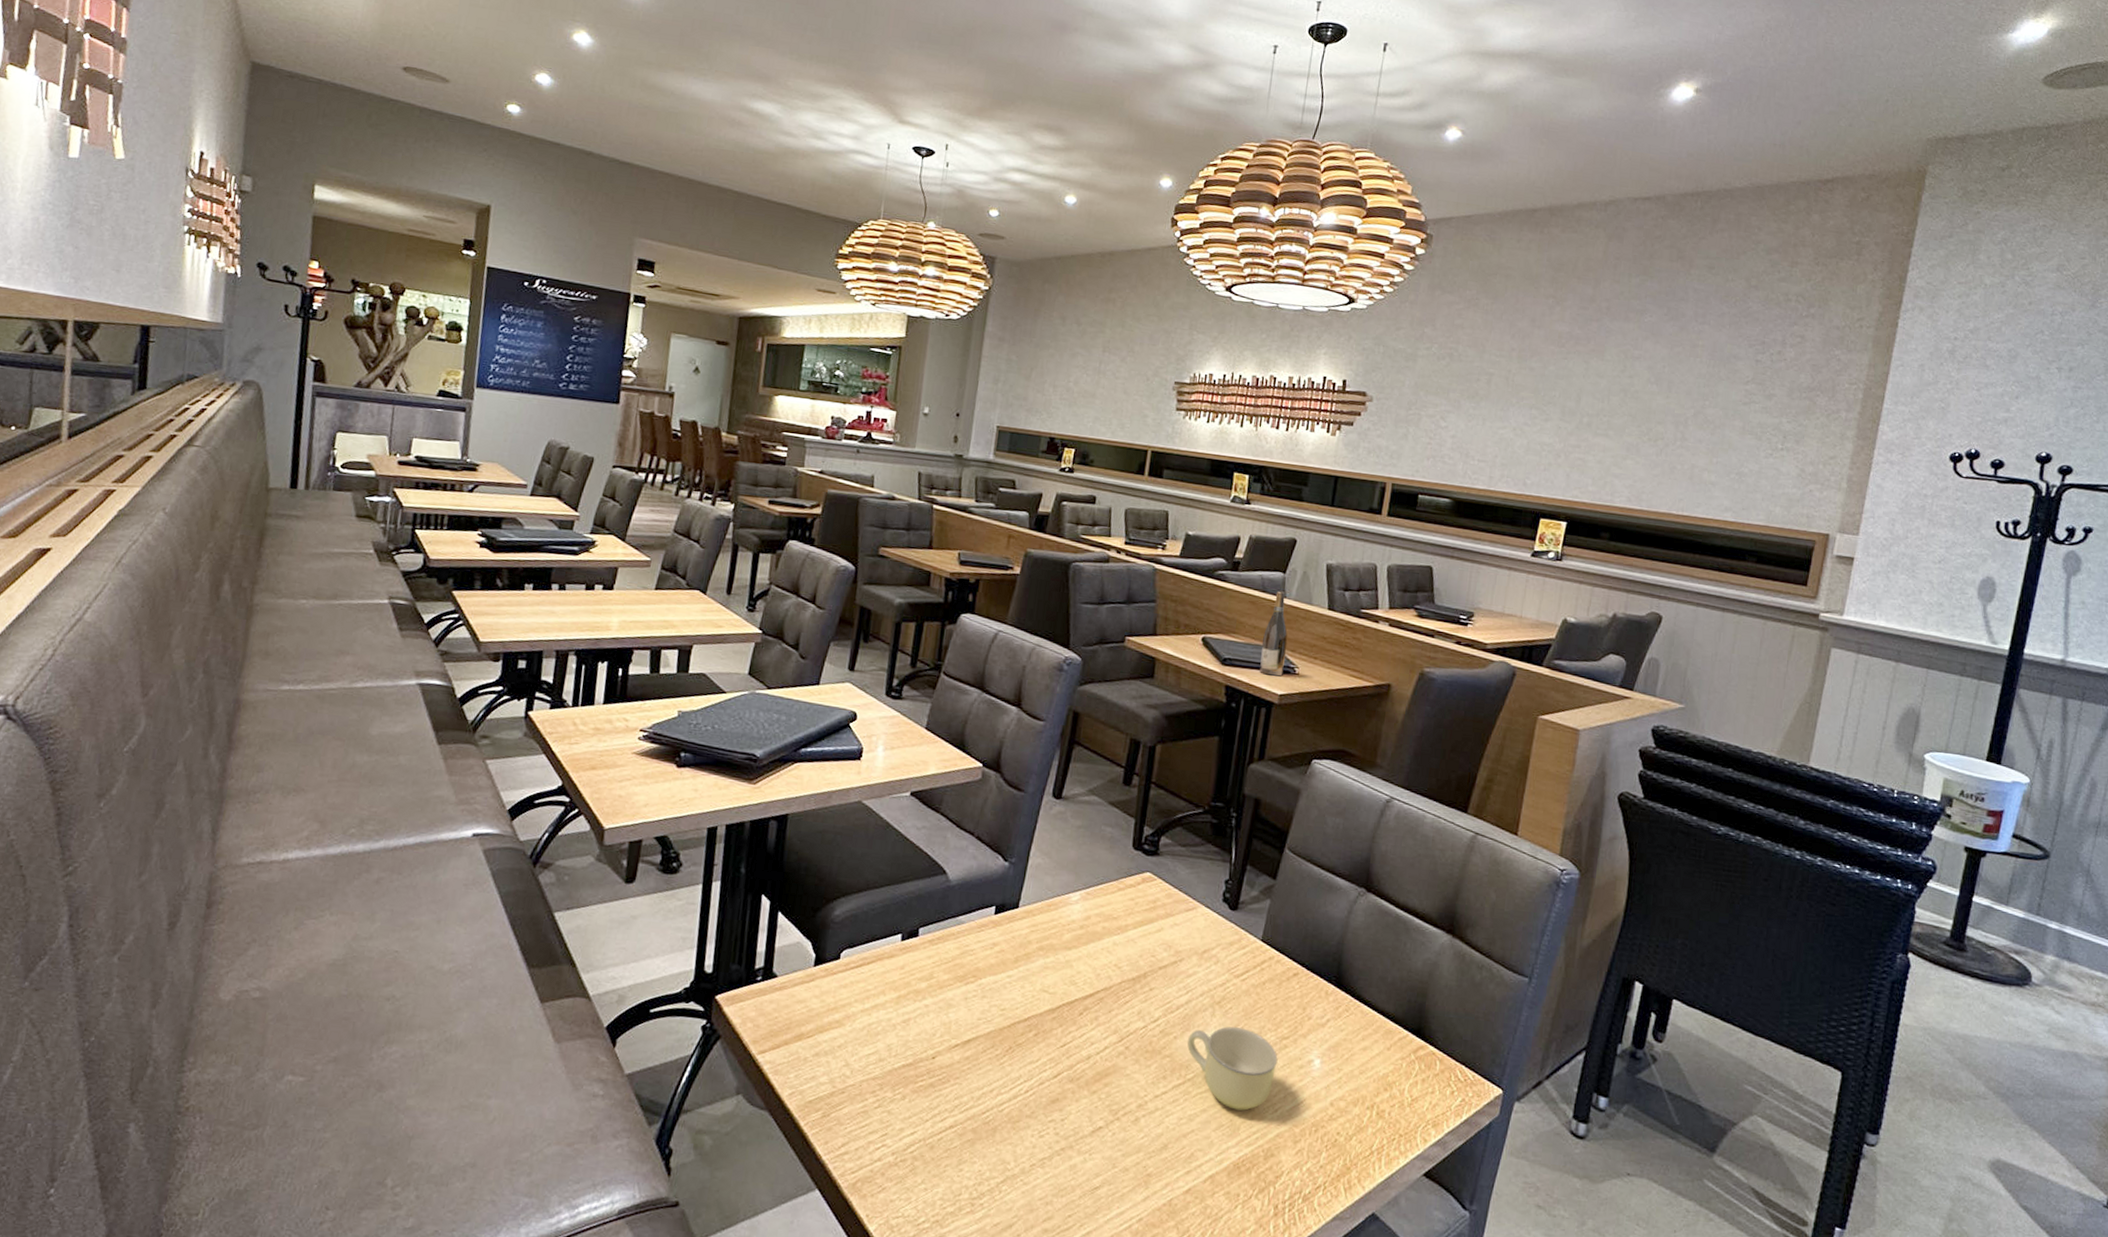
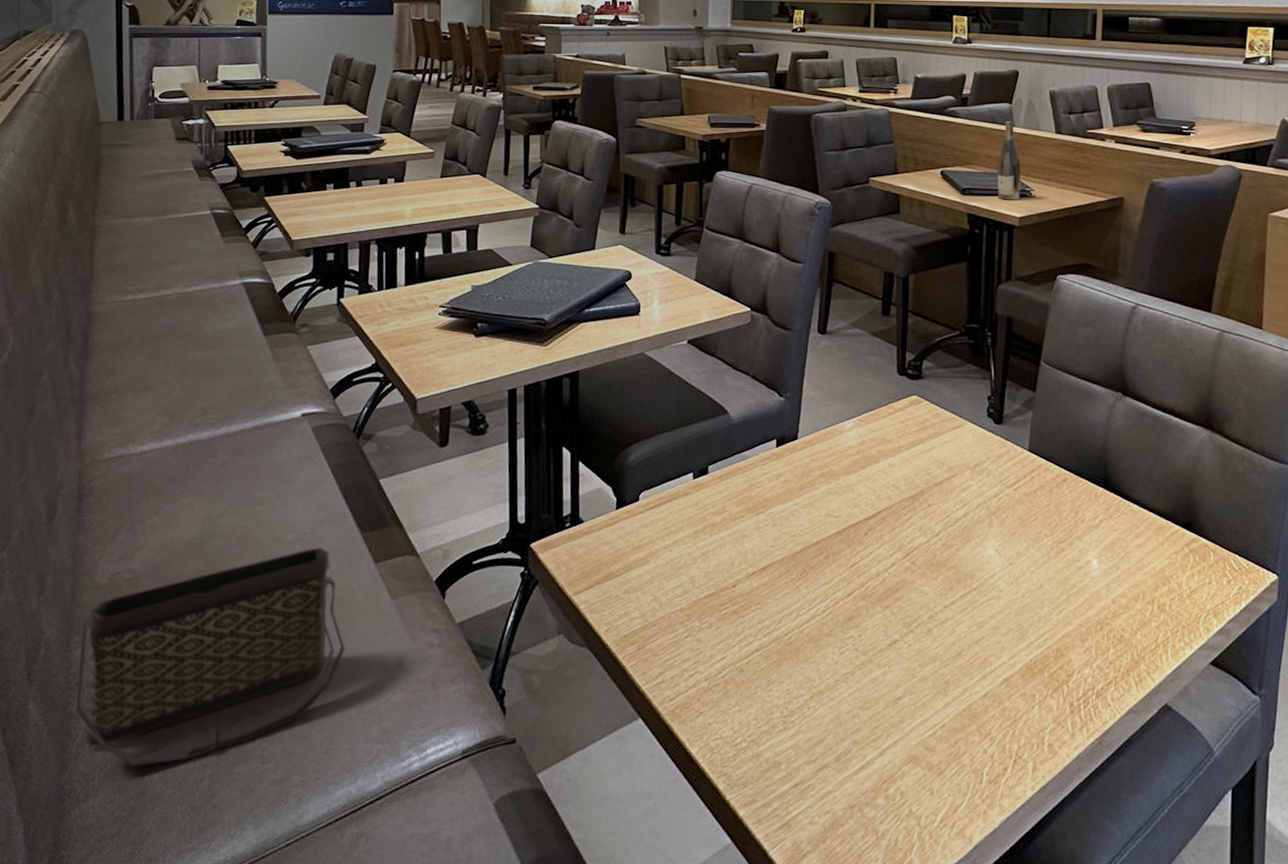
handbag: none [182,980,499,1204] -> present [74,547,345,767]
cup: present [1187,1026,1278,1111] -> none [968,535,1057,614]

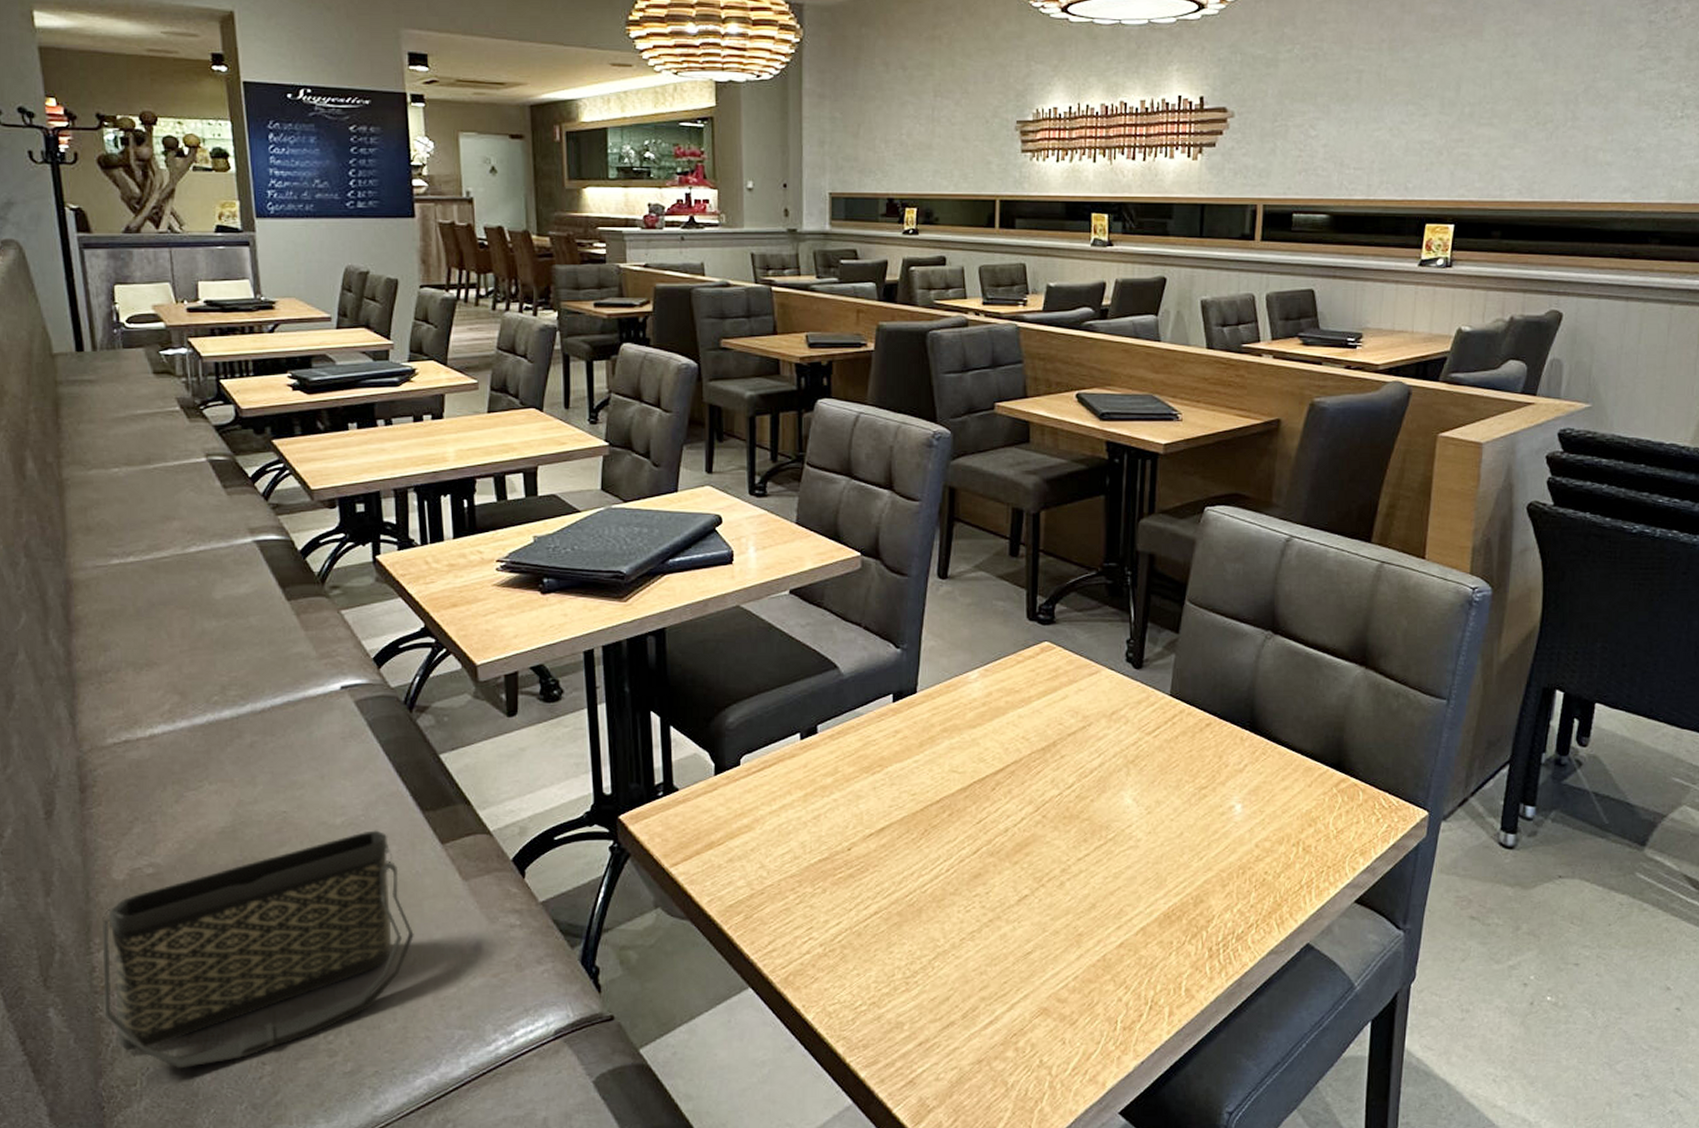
wine bottle: present [998,120,1021,200] -> none [1141,335,1167,425]

